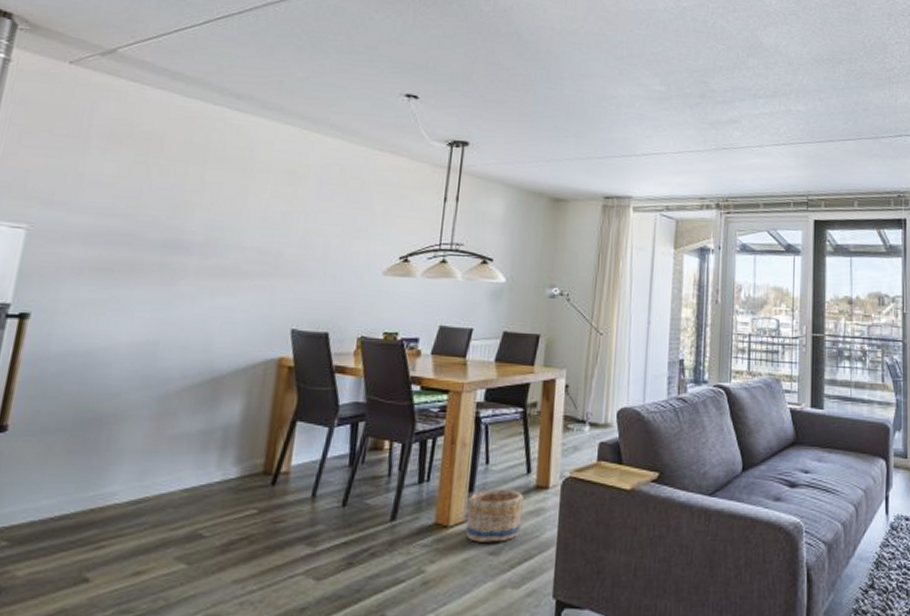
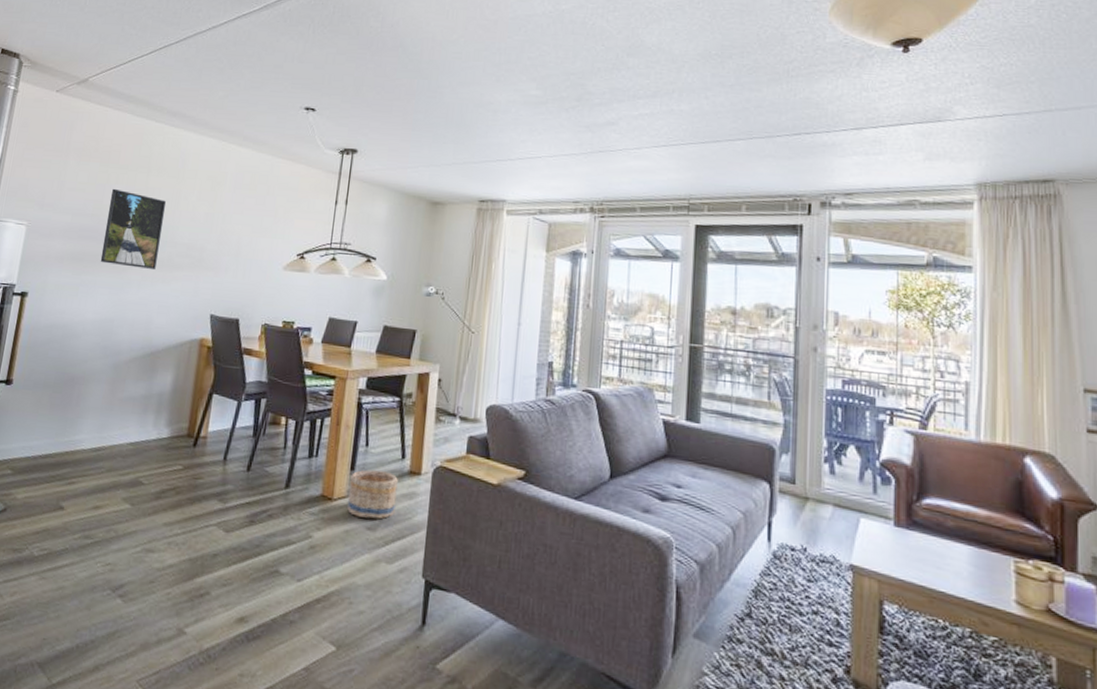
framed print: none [137,182,229,279] -> present [100,188,166,269]

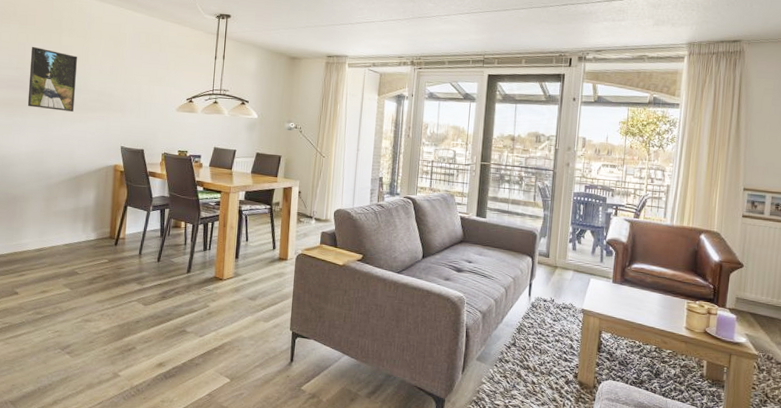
basket: present [347,469,398,520] -> none [234,258,271,292]

